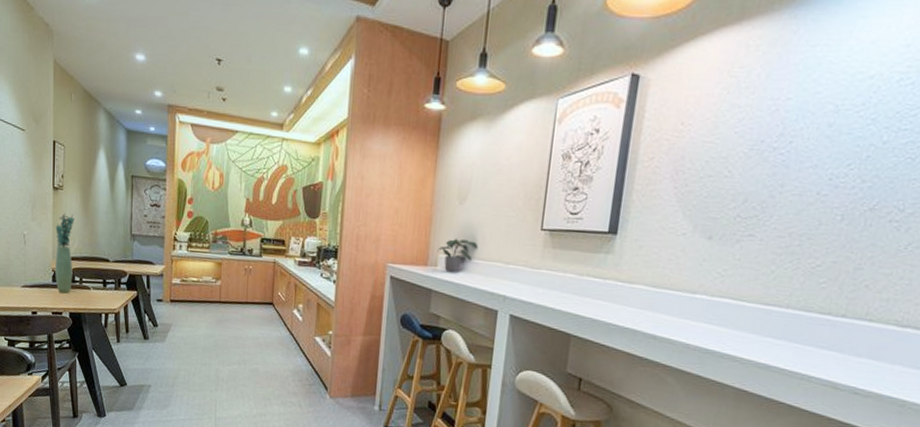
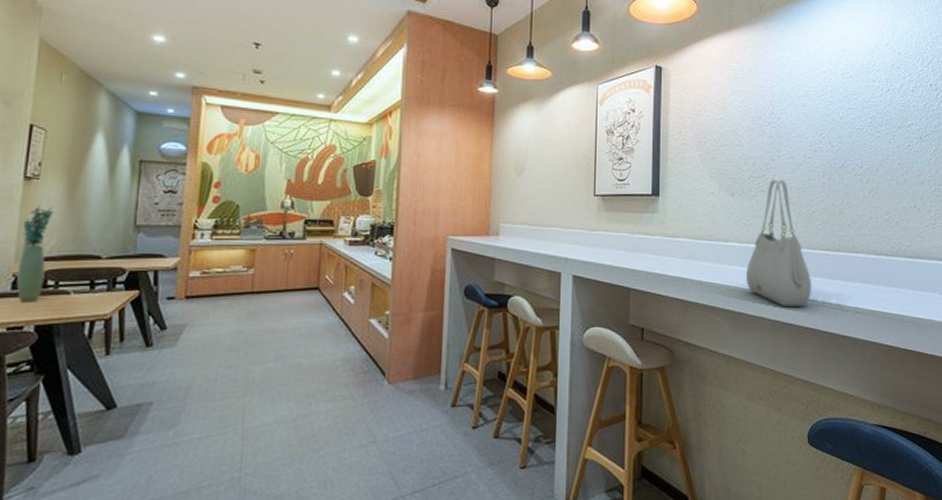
potted plant: present [437,238,478,273] -> none [498,207,538,241]
handbag: none [711,221,799,378] -> present [746,179,812,308]

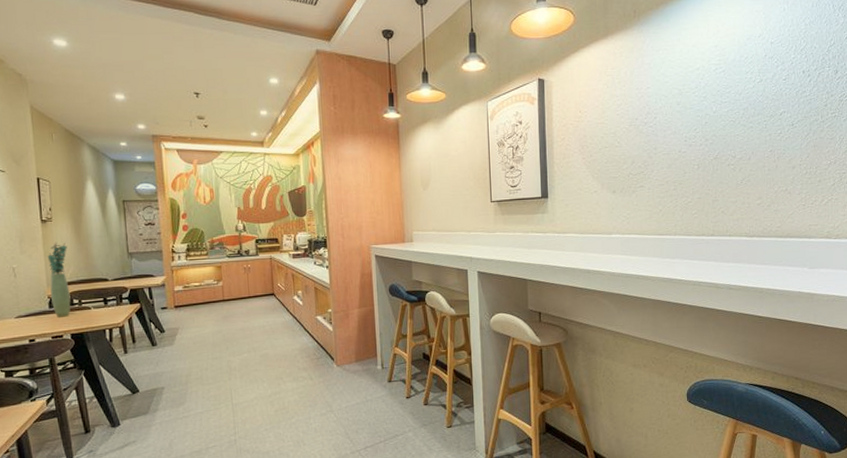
handbag: present [746,179,812,308] -> none [629,175,689,288]

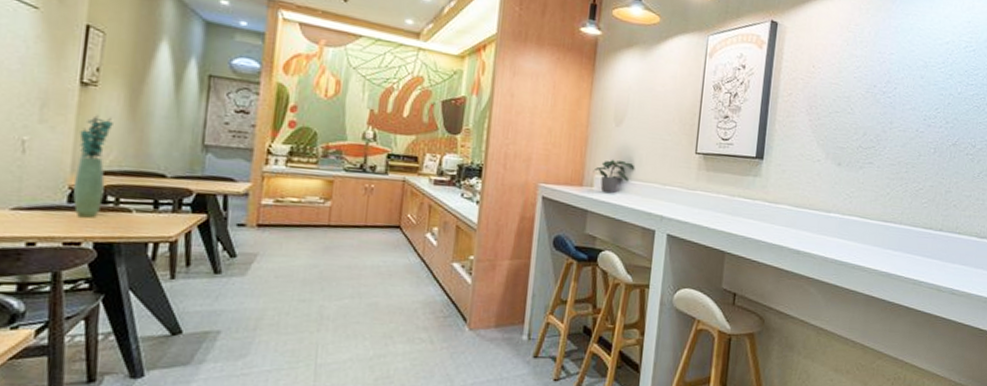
potted plant: none [411,217,444,246] -> present [593,159,635,194]

